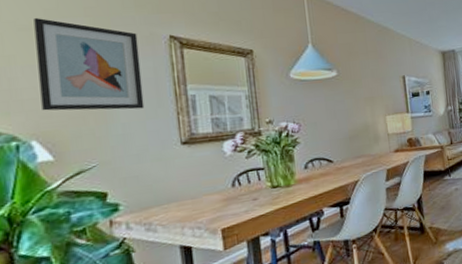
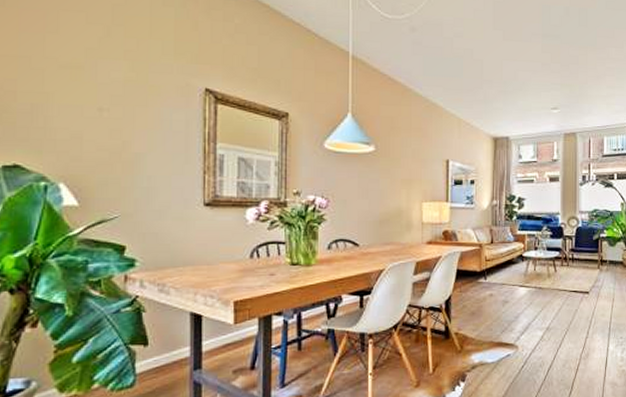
wall art: present [34,18,145,111] -> none [73,57,173,163]

